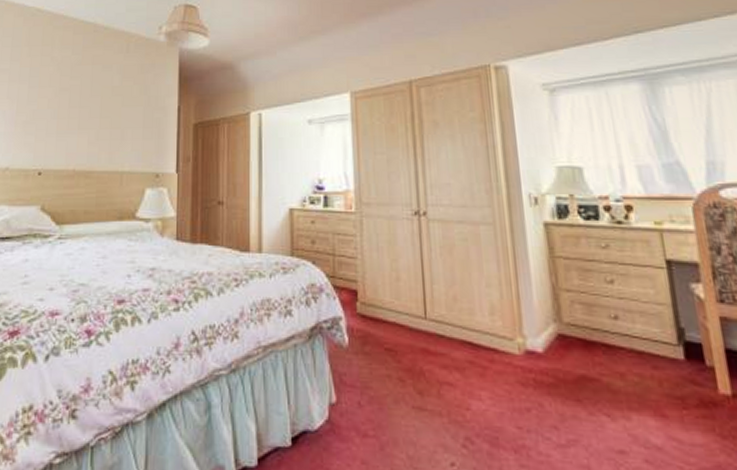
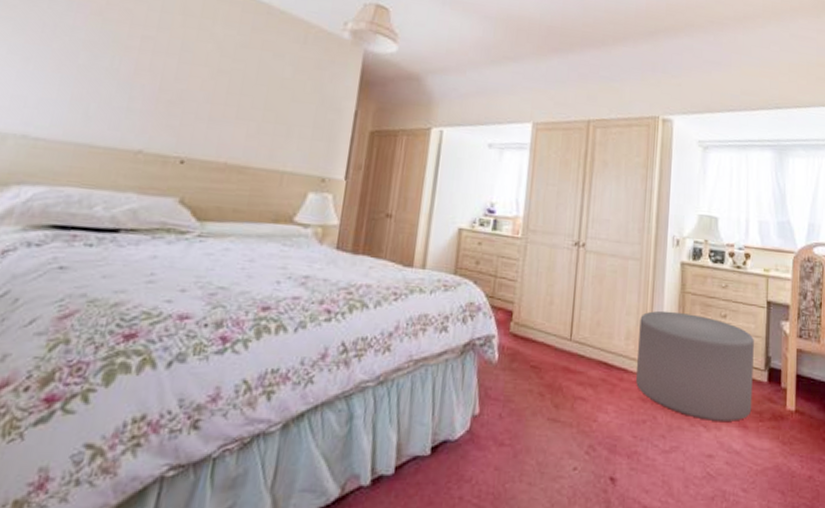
pouf: none [504,280,670,409] -> present [636,311,754,421]

